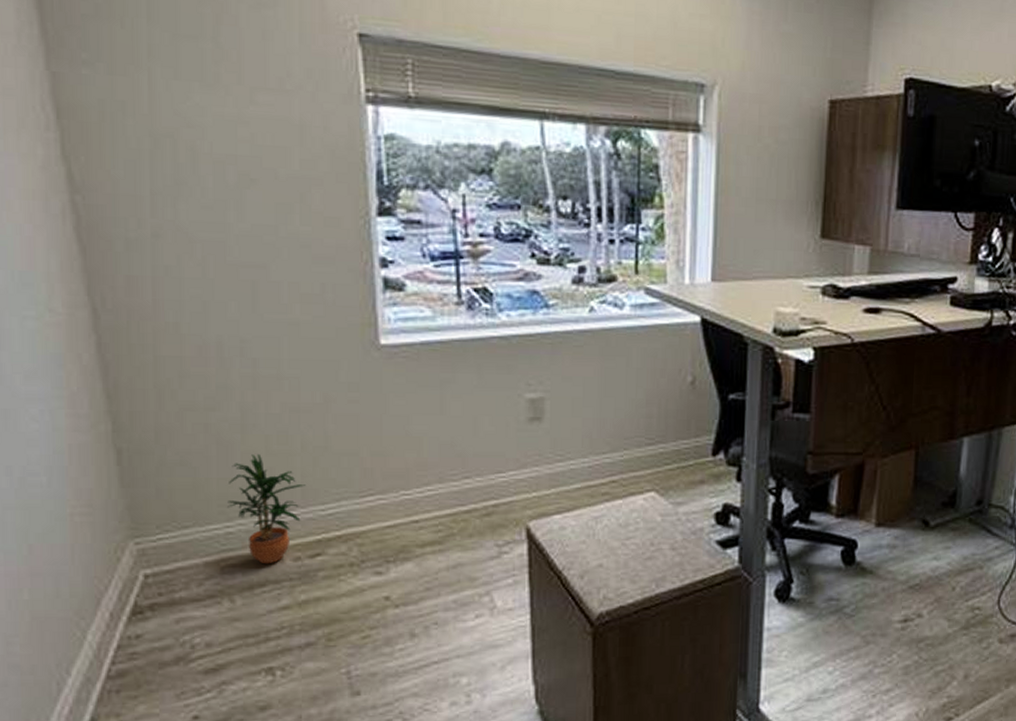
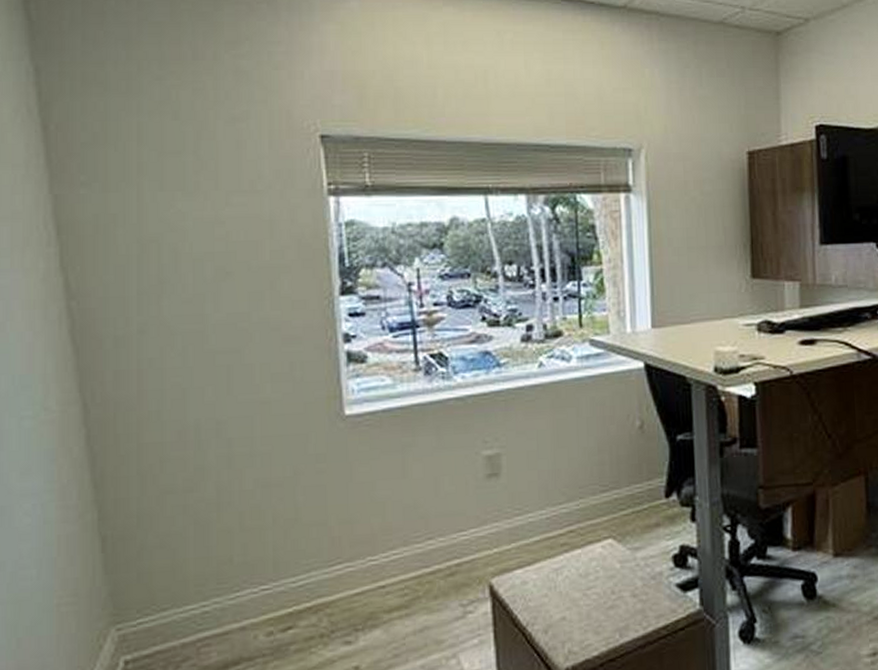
potted plant: present [228,453,305,564] -> none [204,530,277,642]

